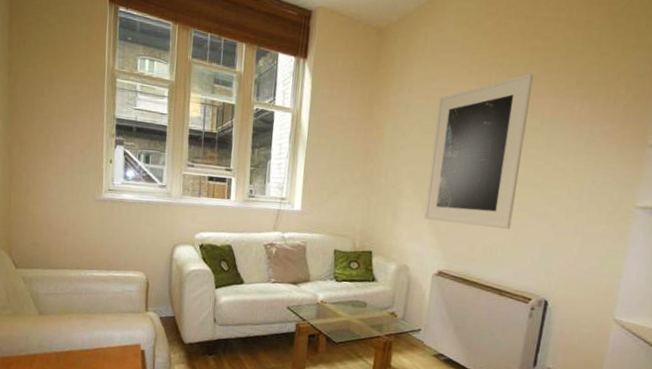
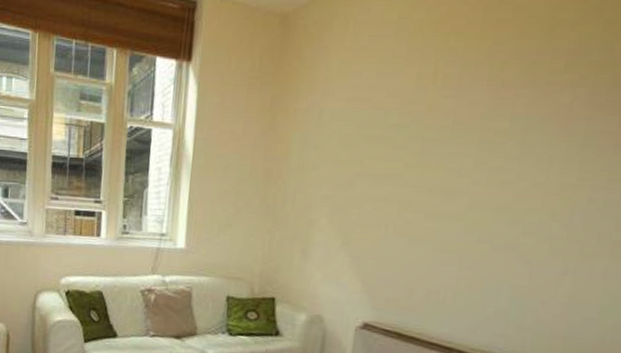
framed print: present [424,73,534,229] -> none [344,56,501,267]

